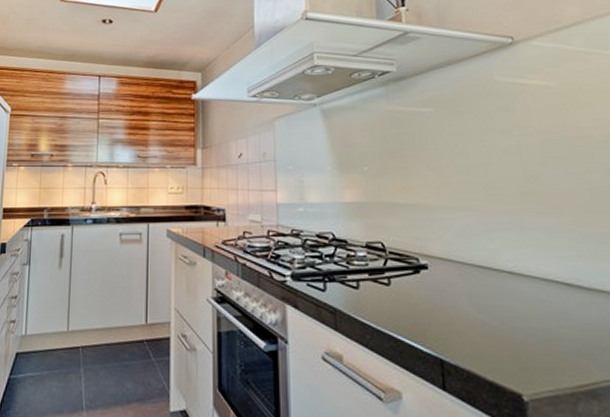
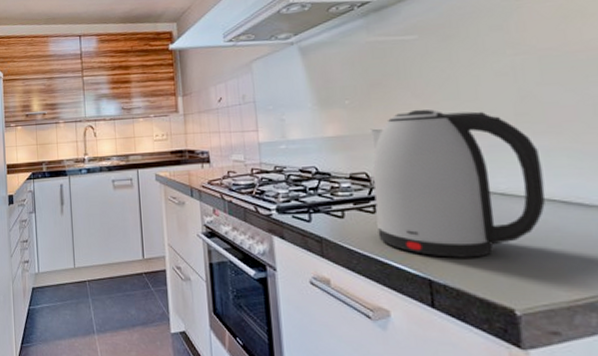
kettle: none [386,181,549,338] -> present [369,109,546,258]

